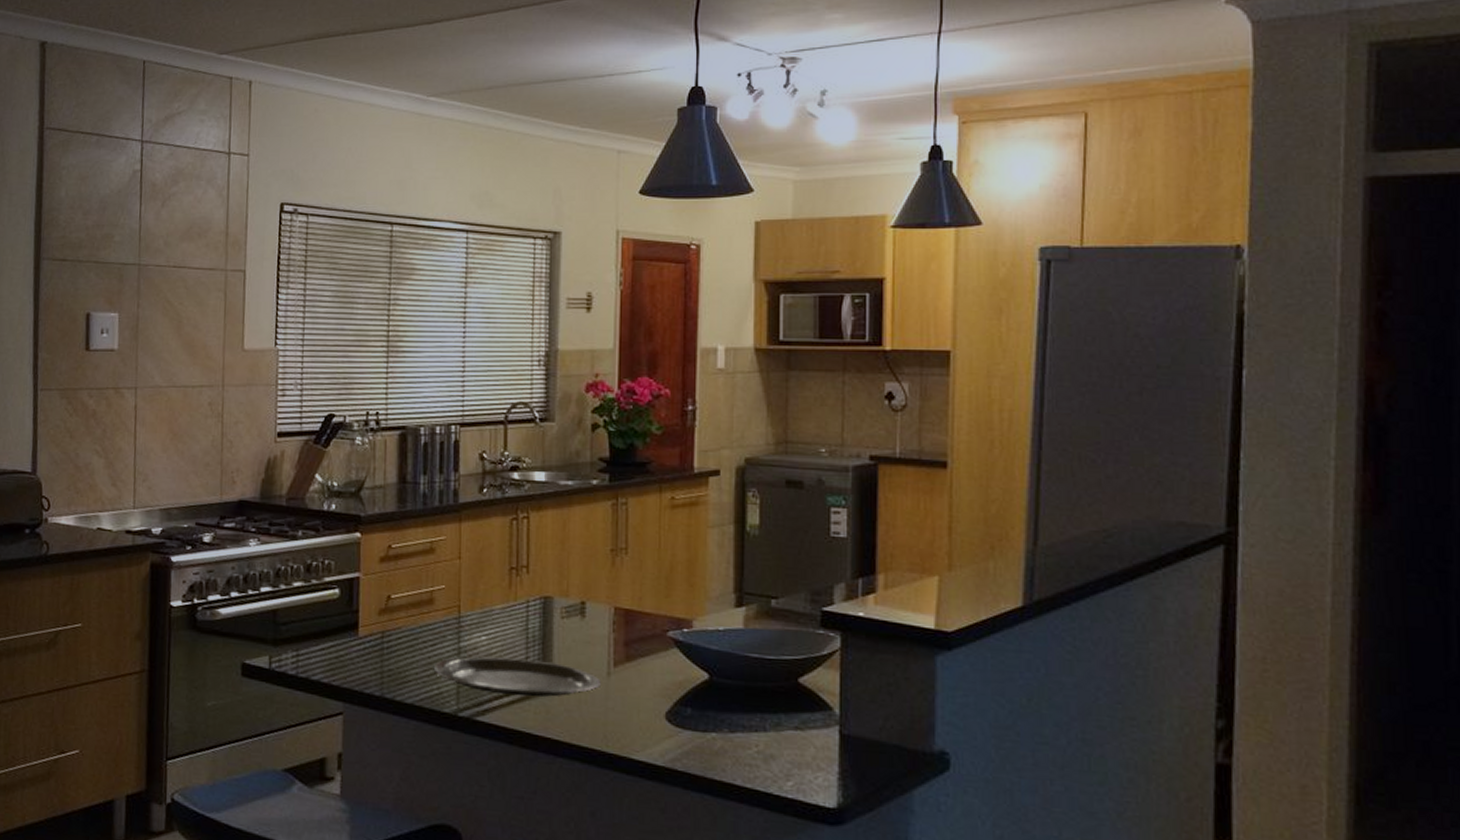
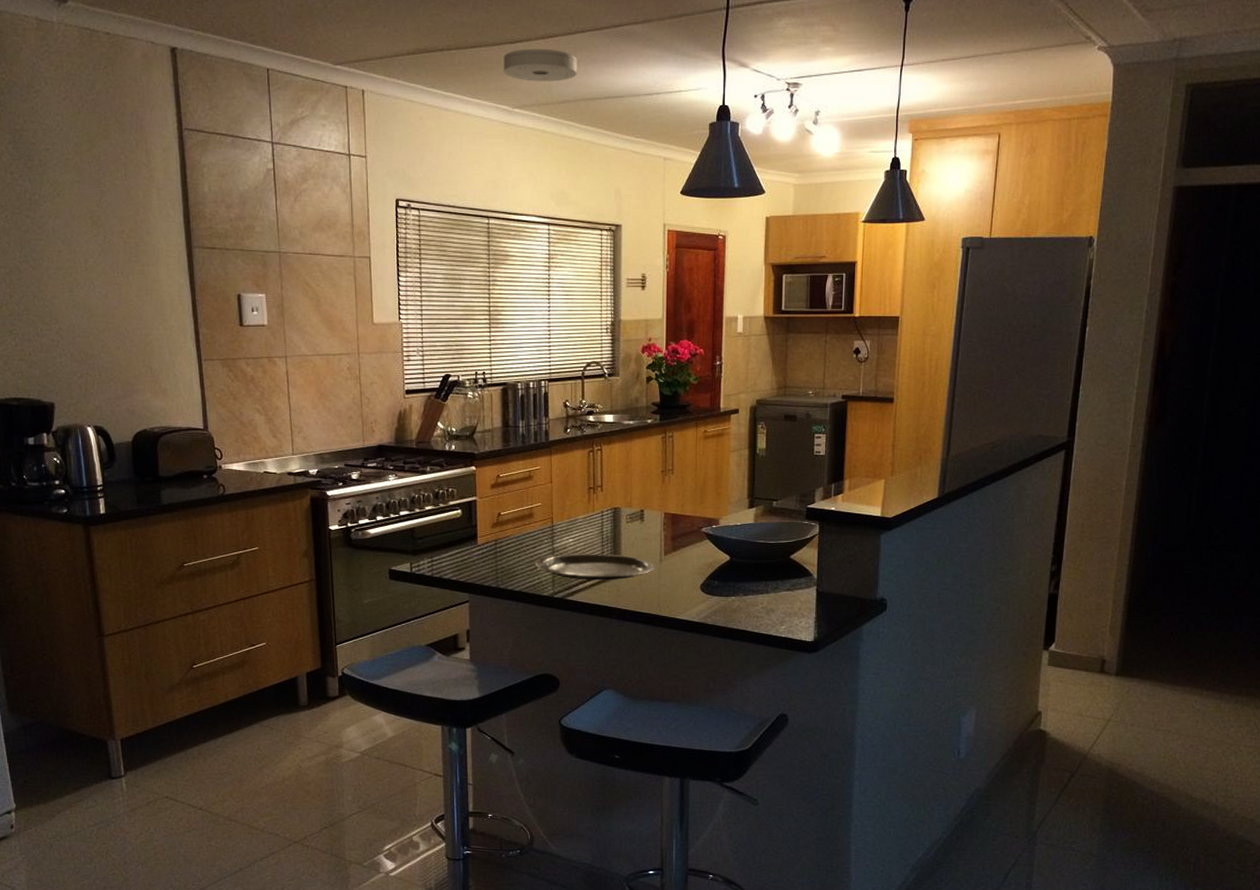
smoke detector: none [418,28,509,66] -> present [504,49,577,82]

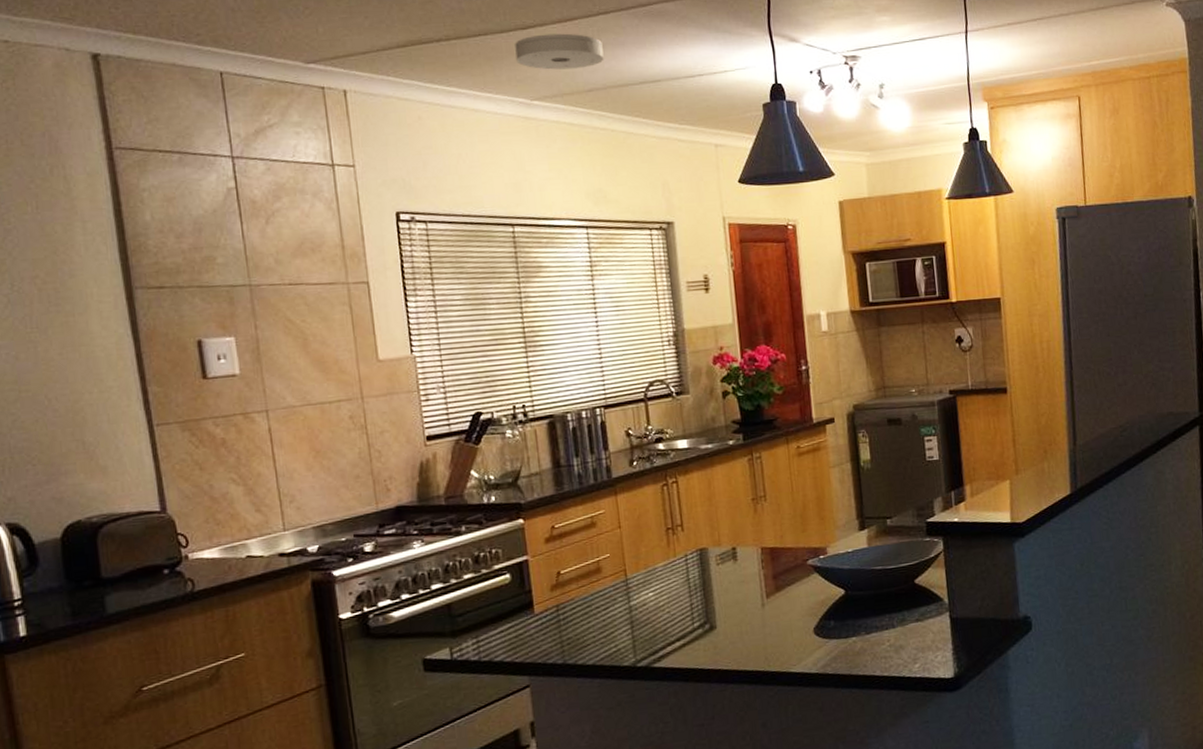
plate: present [534,554,655,580] -> none [608,604,758,641]

